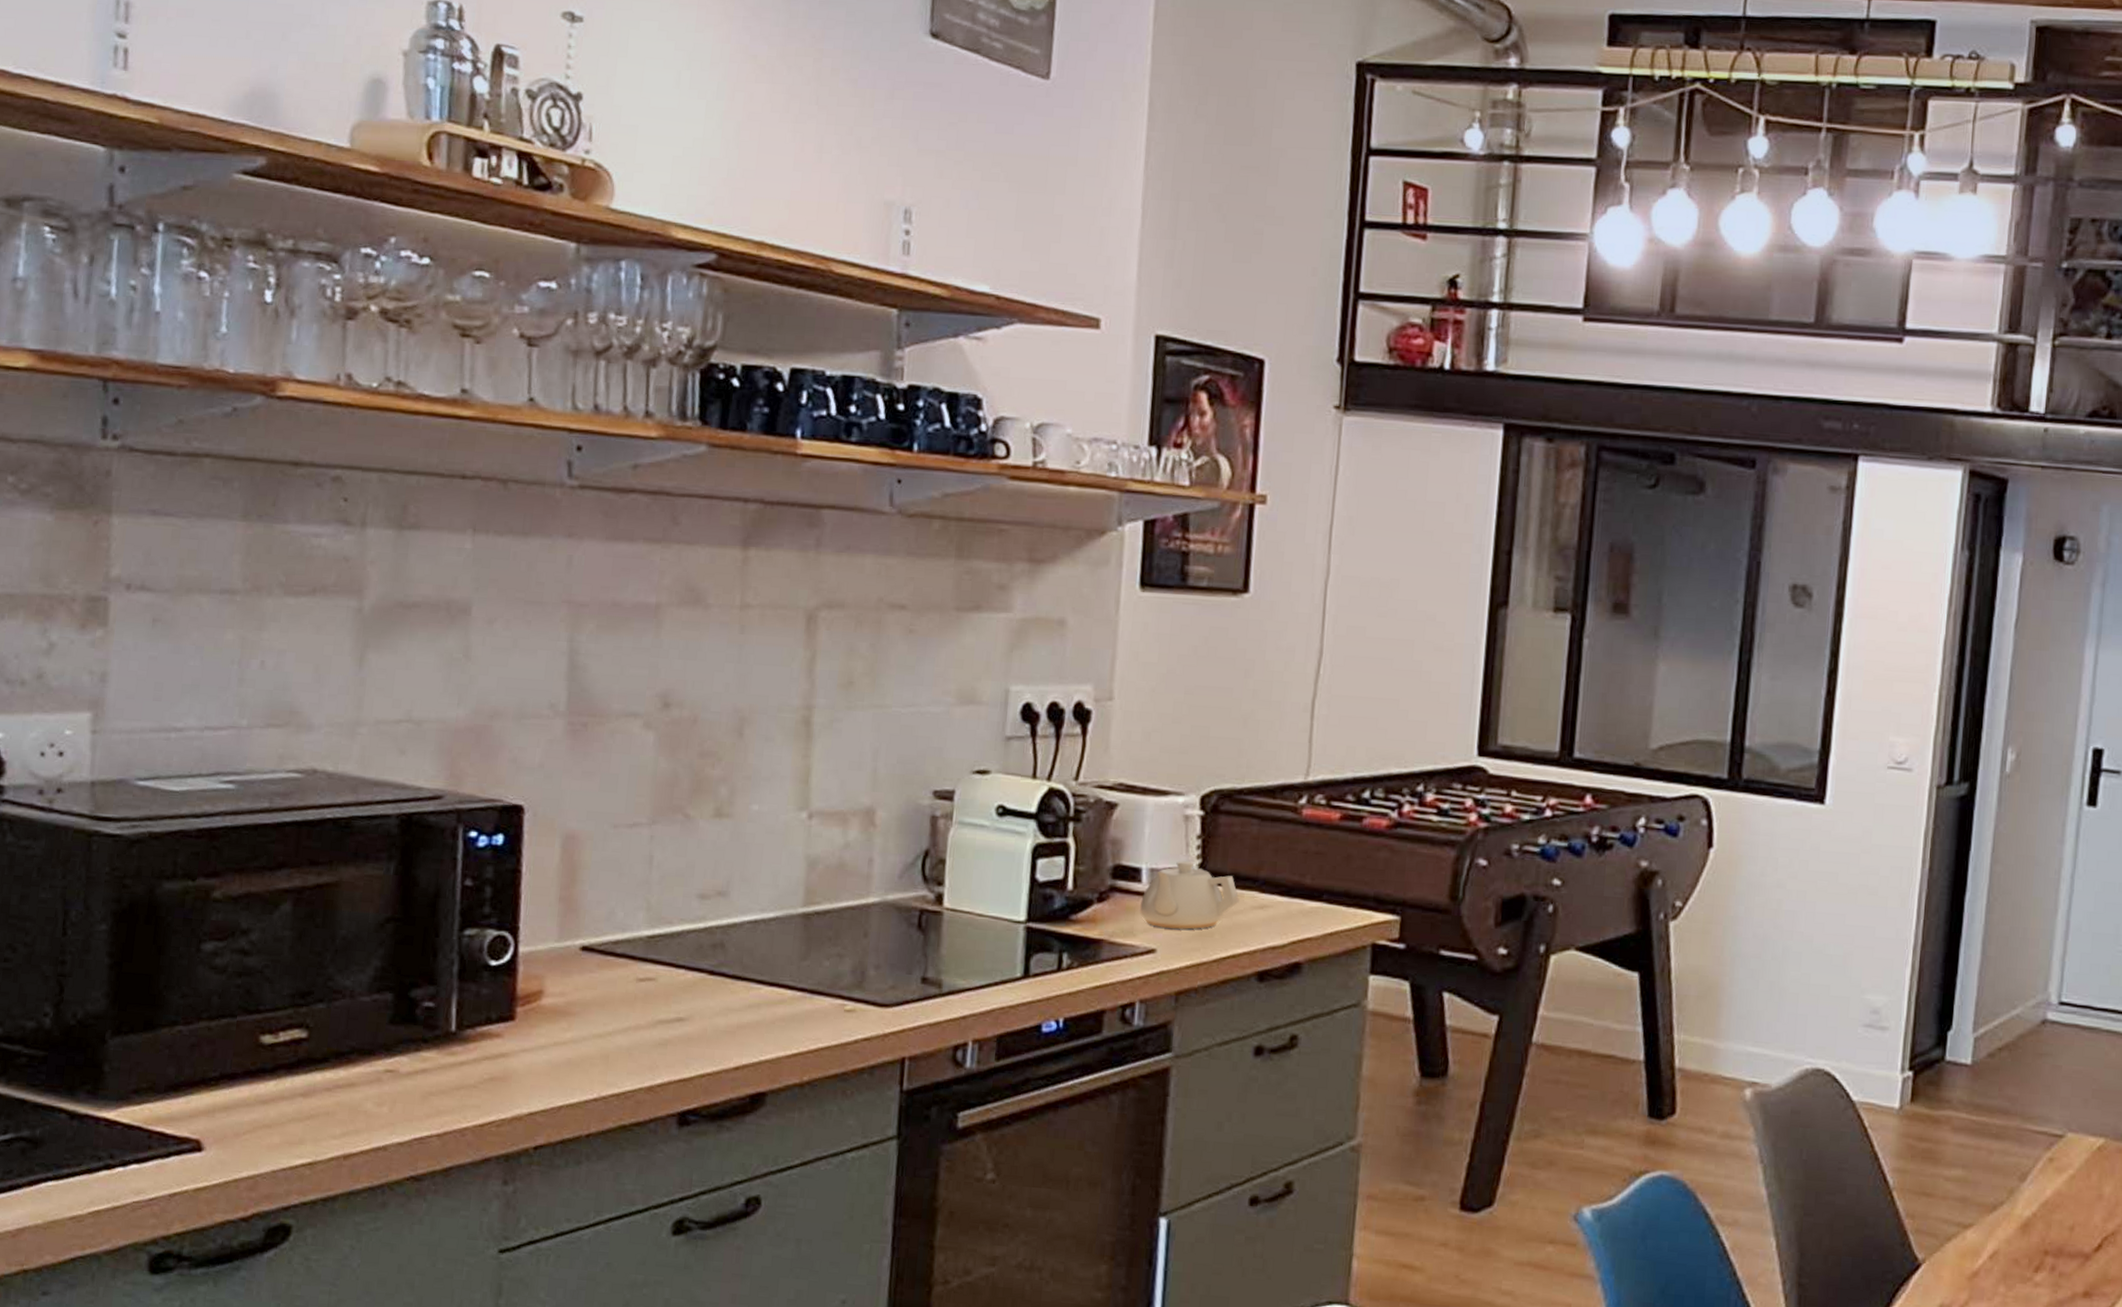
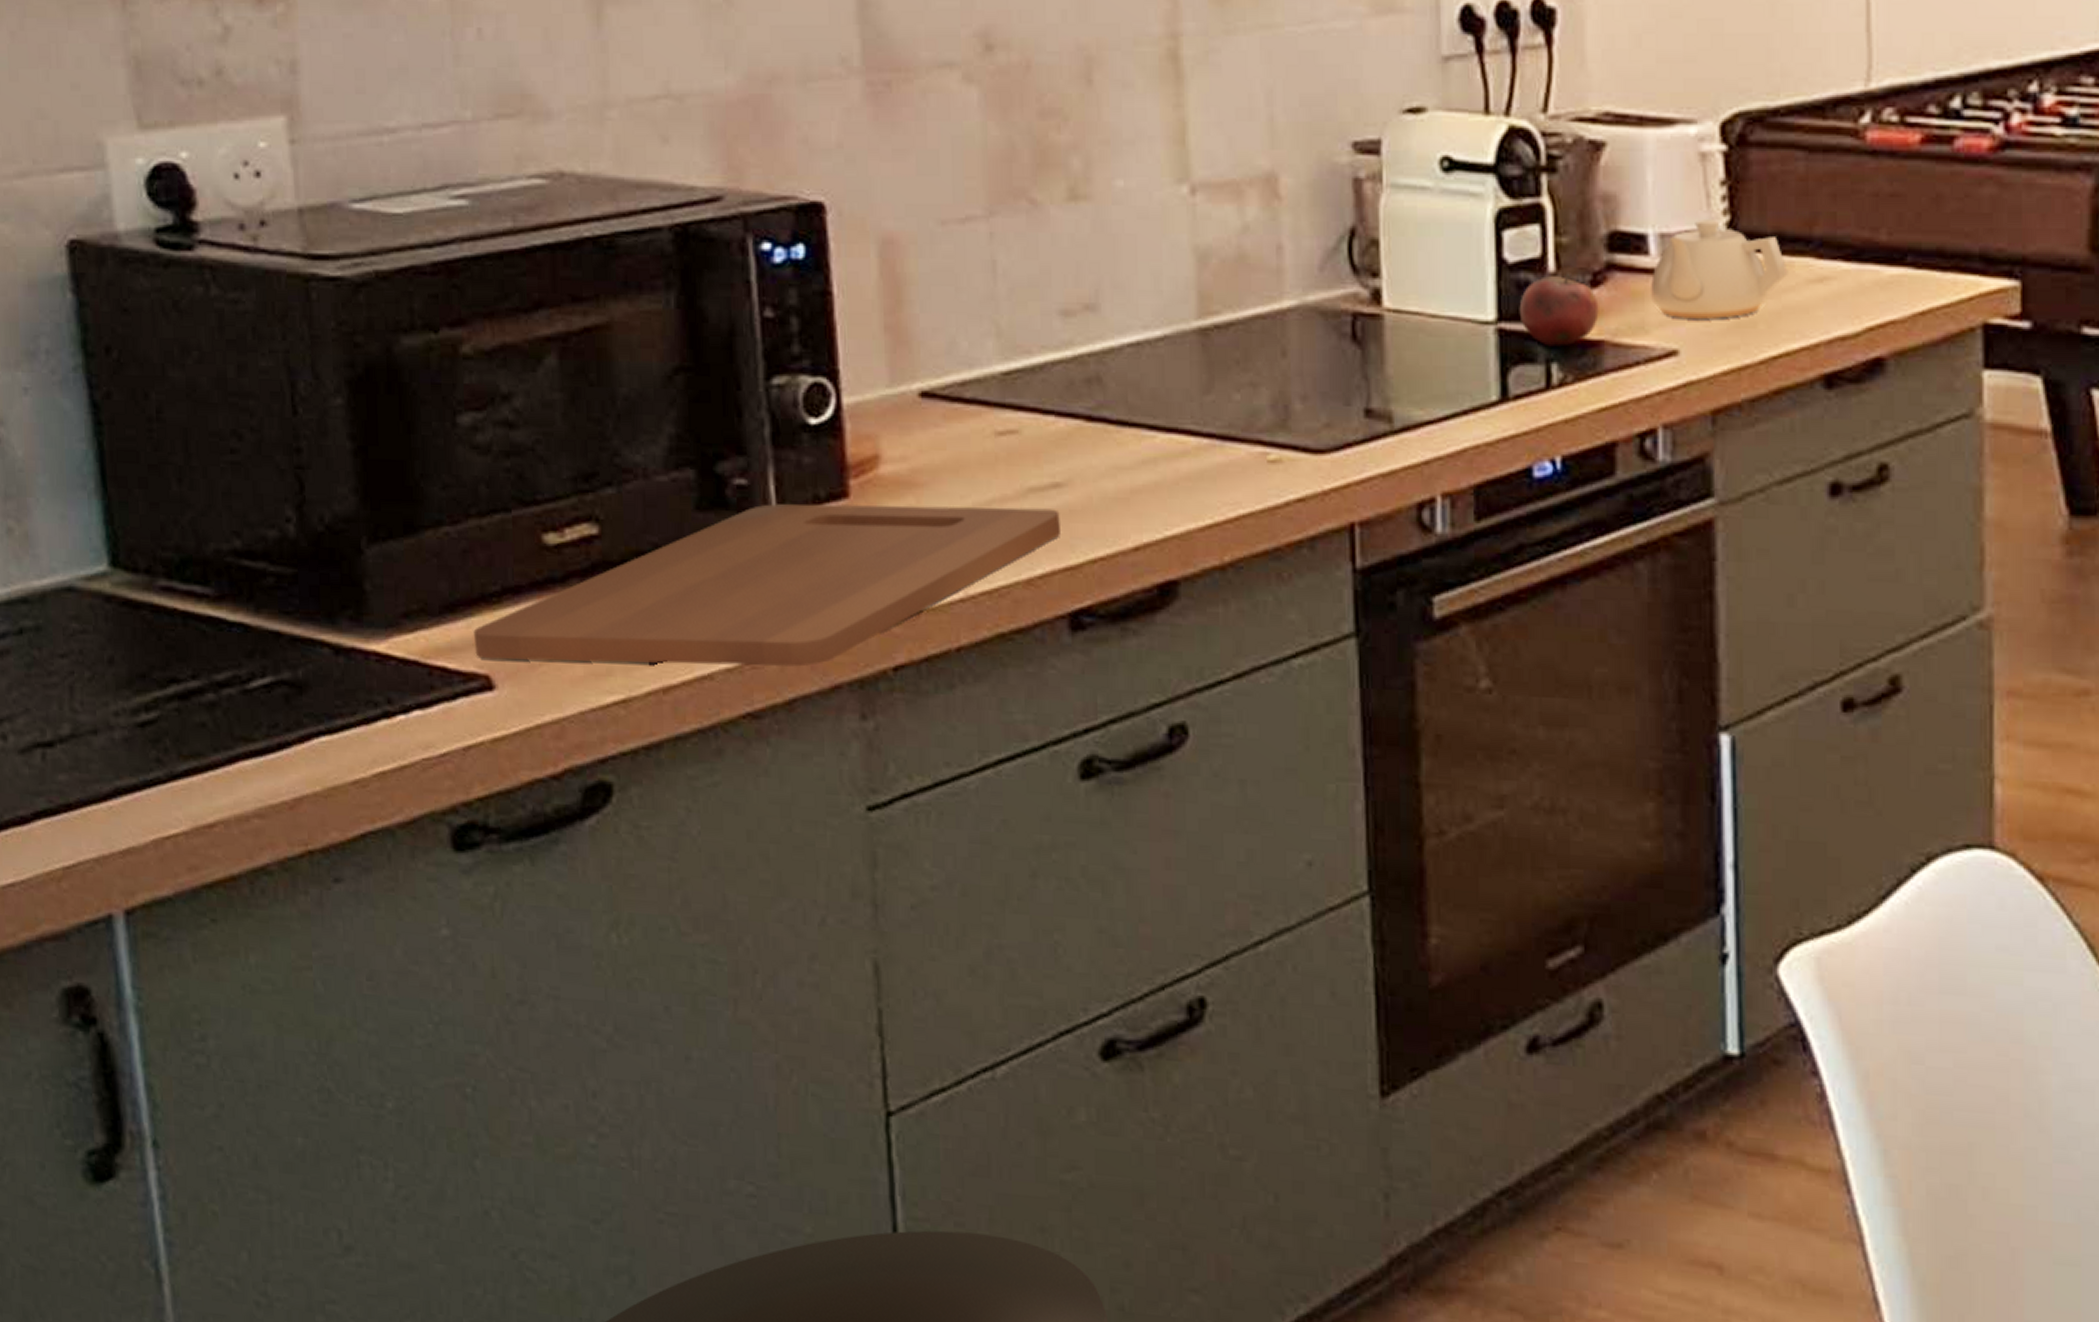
cutting board: none [190,1022,680,1144] -> present [473,503,1060,667]
fruit: none [1043,891,1102,942] -> present [1519,273,1599,347]

